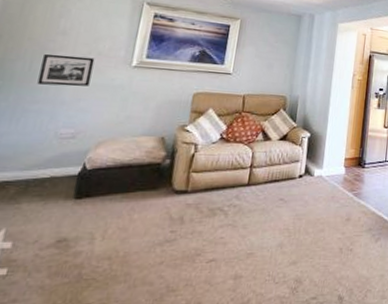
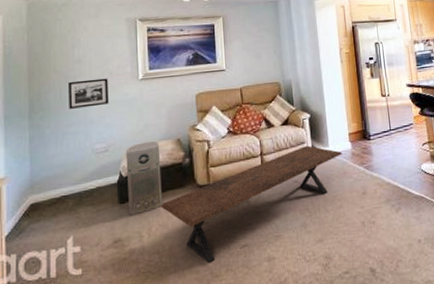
air purifier: none [83,135,139,214] -> present [126,141,162,216]
coffee table: none [123,164,335,276] -> present [160,145,343,264]

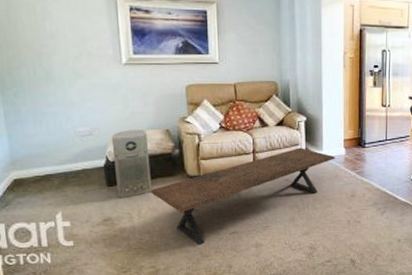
picture frame: present [69,78,109,109] -> none [42,58,90,88]

